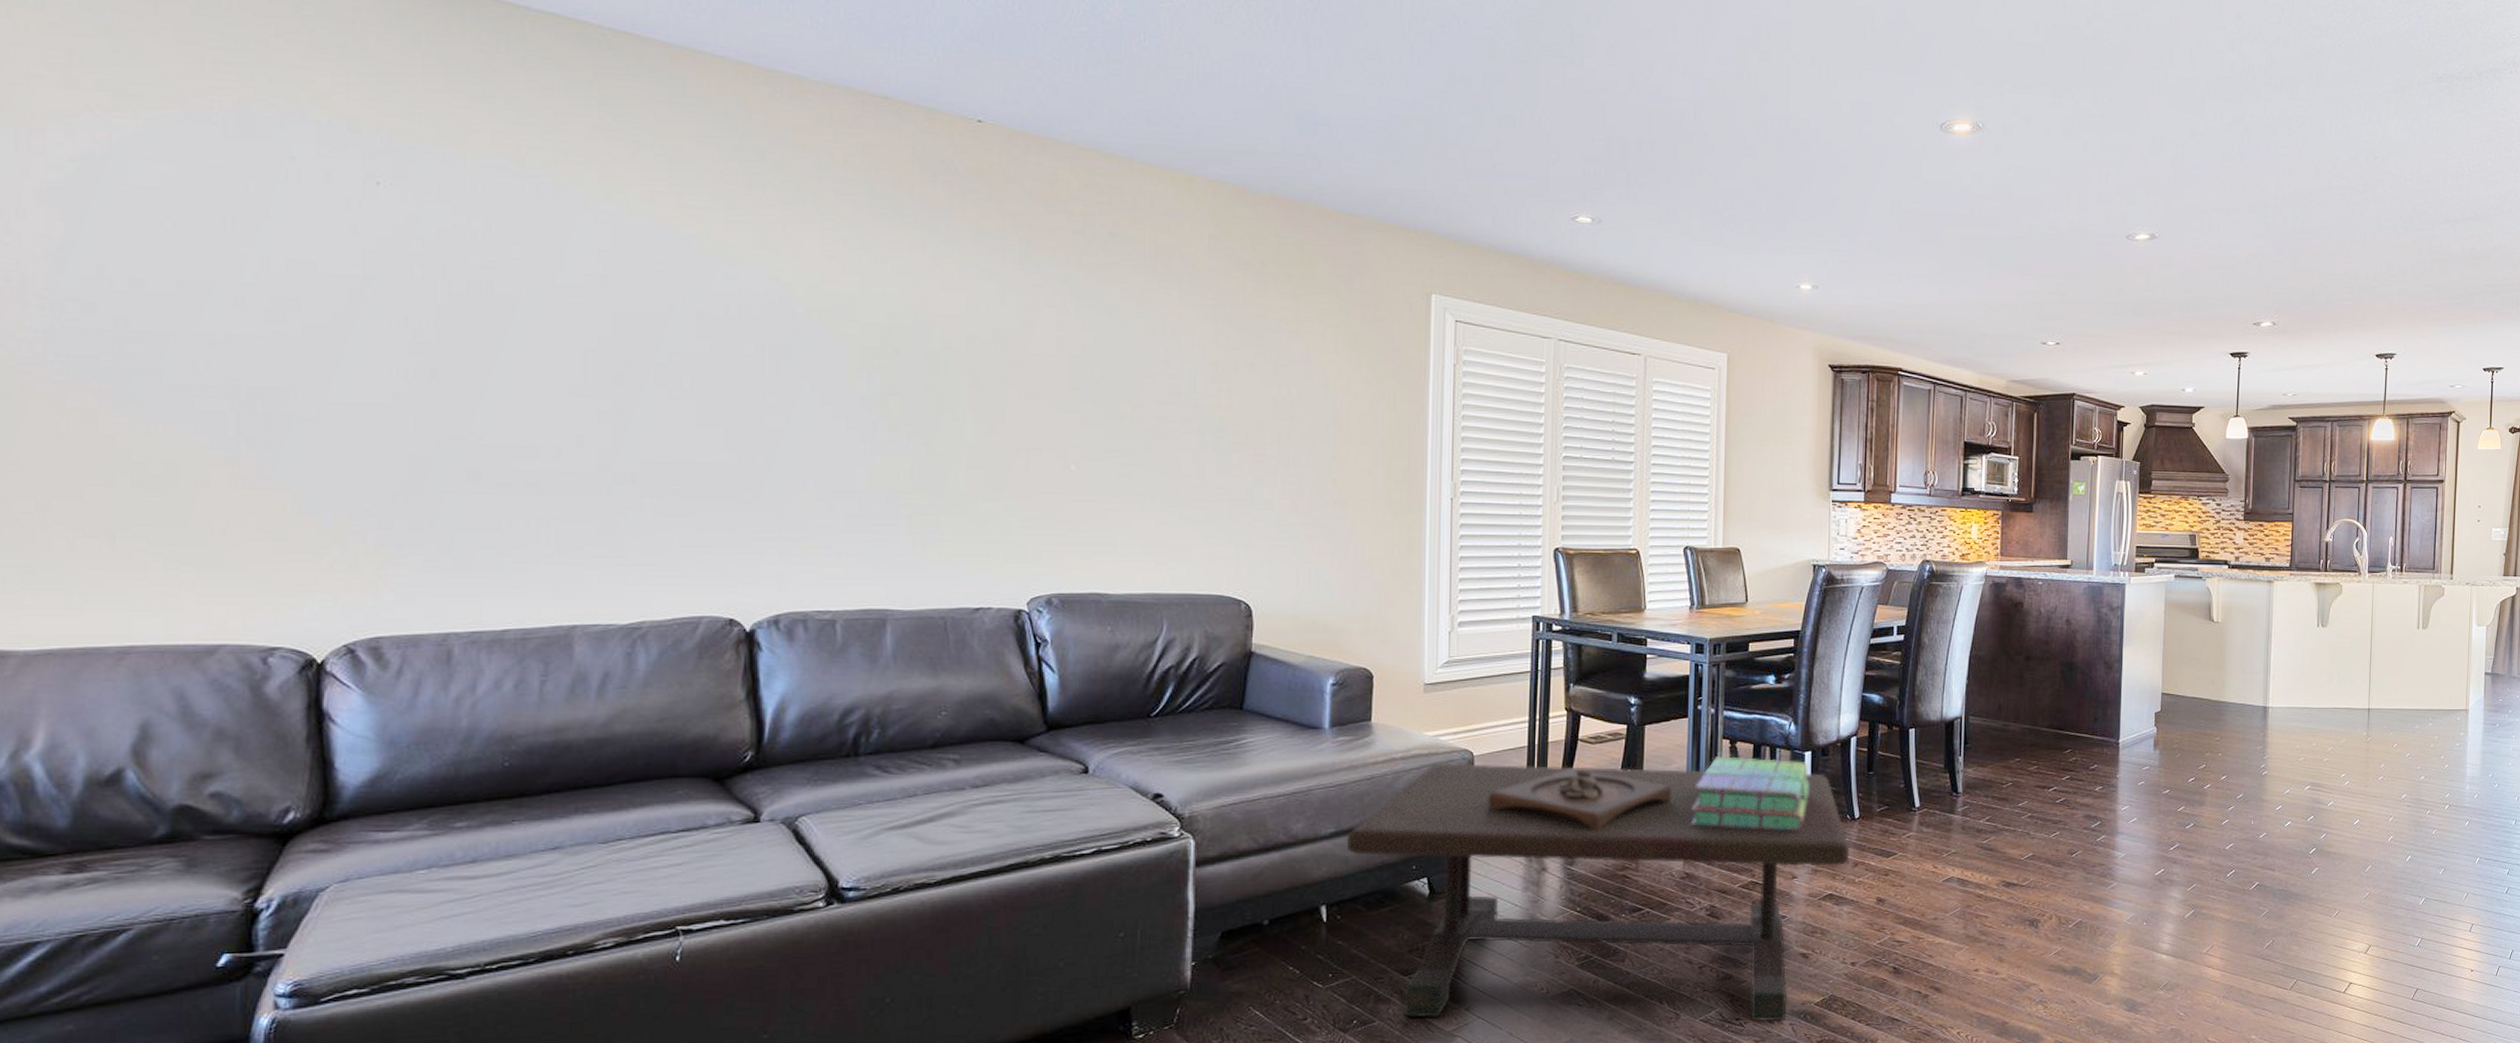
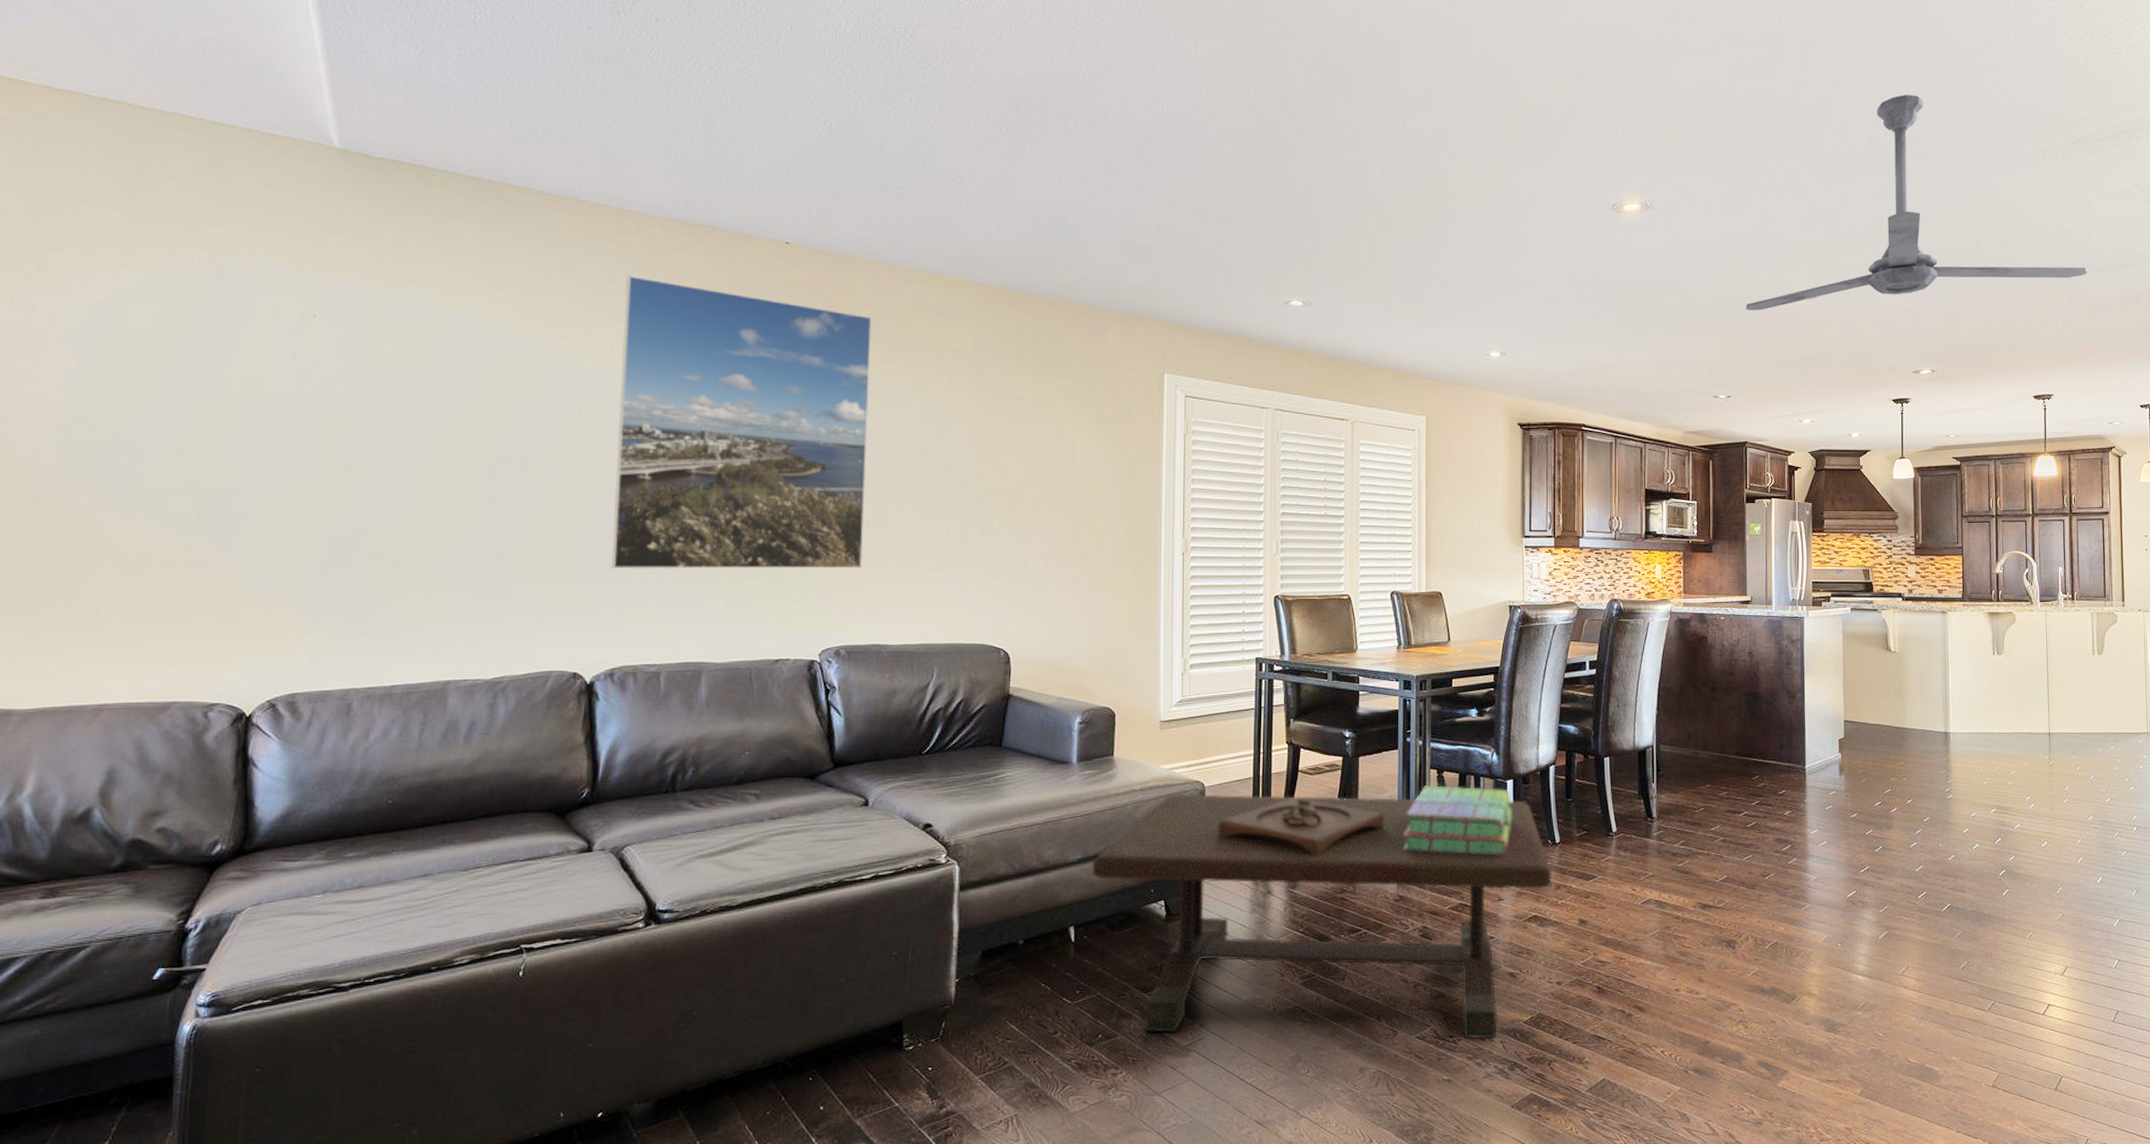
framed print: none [772,152,1084,507] -> present [611,276,872,569]
ceiling fan: none [2080,16,2440,250] -> present [1745,94,2088,311]

